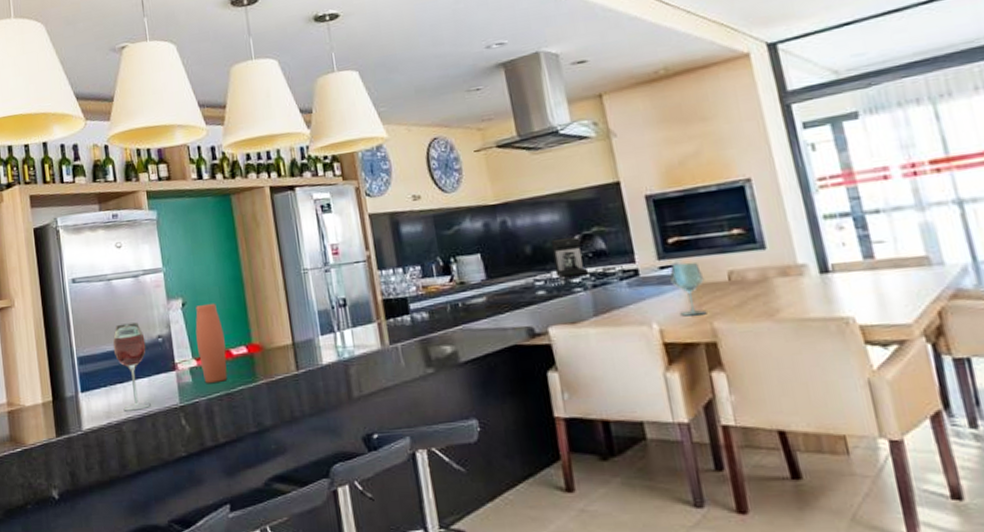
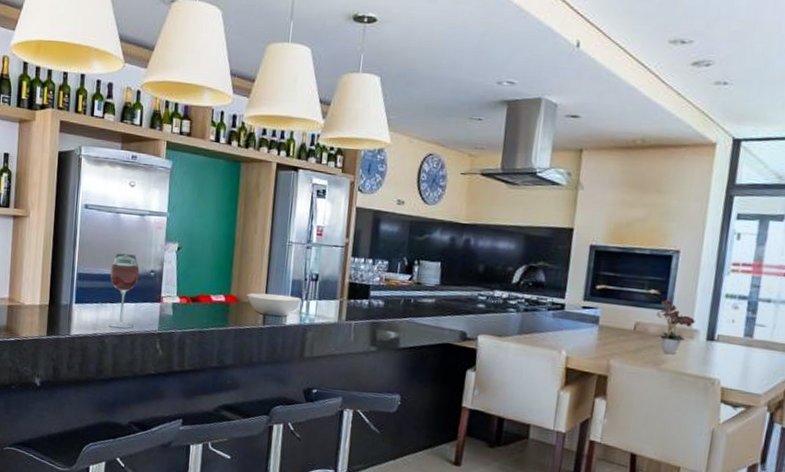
vase: present [195,303,228,384] -> none [182,252,209,322]
bowl: none [270,329,335,360] -> present [246,293,303,318]
coffee maker: present [550,237,588,277] -> none [497,265,526,299]
wine glass: present [670,263,707,317] -> none [587,307,615,352]
flower arrangement: none [749,236,799,301] -> present [656,299,696,355]

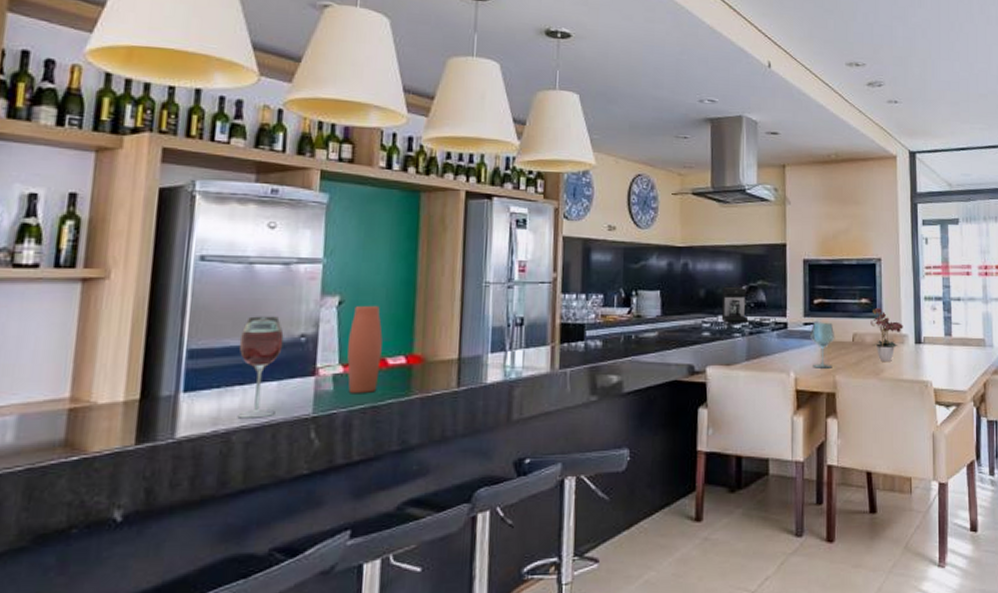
vase: none [182,252,209,322] -> present [347,305,383,394]
bowl: present [246,293,303,318] -> none [434,347,506,376]
coffee maker: none [497,265,526,299] -> present [721,286,747,322]
wine glass: none [587,307,615,352] -> present [810,323,835,368]

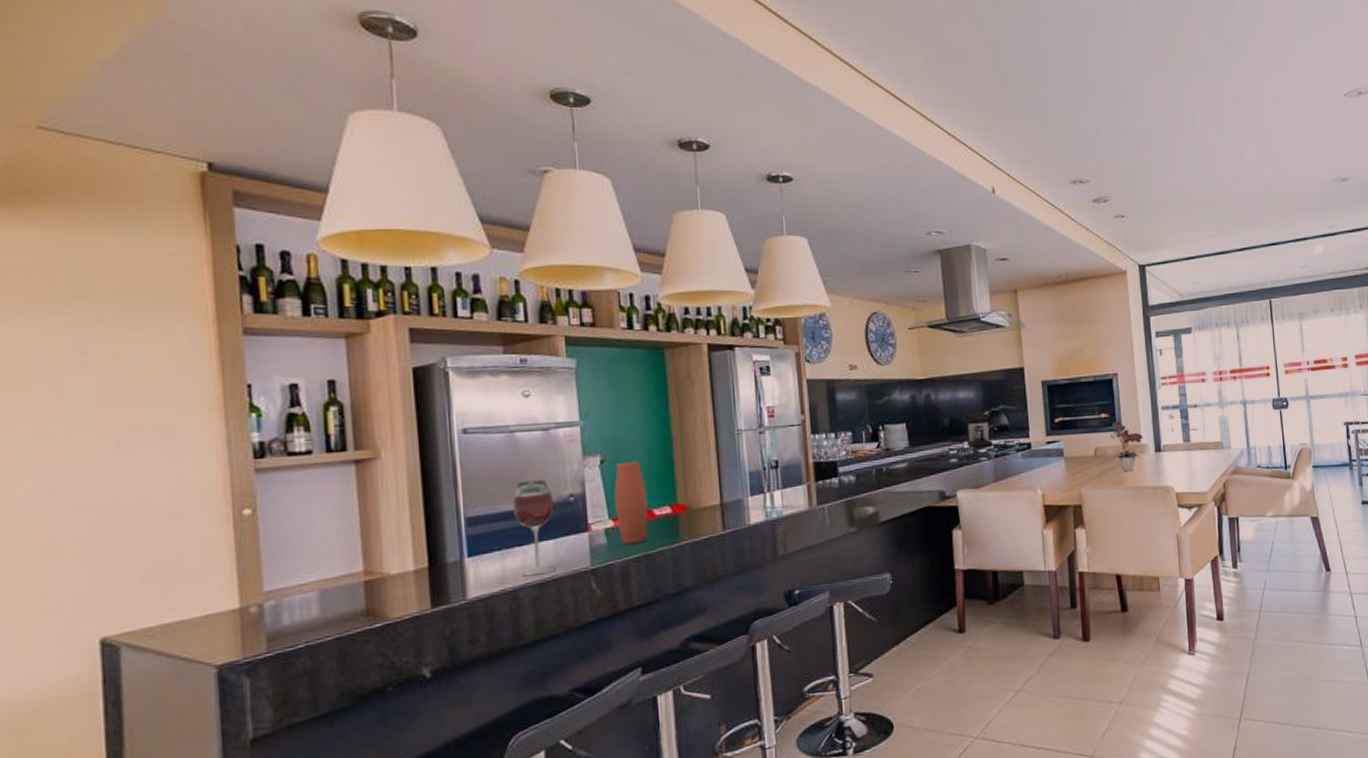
wine glass: present [810,323,835,368] -> none [1054,440,1078,484]

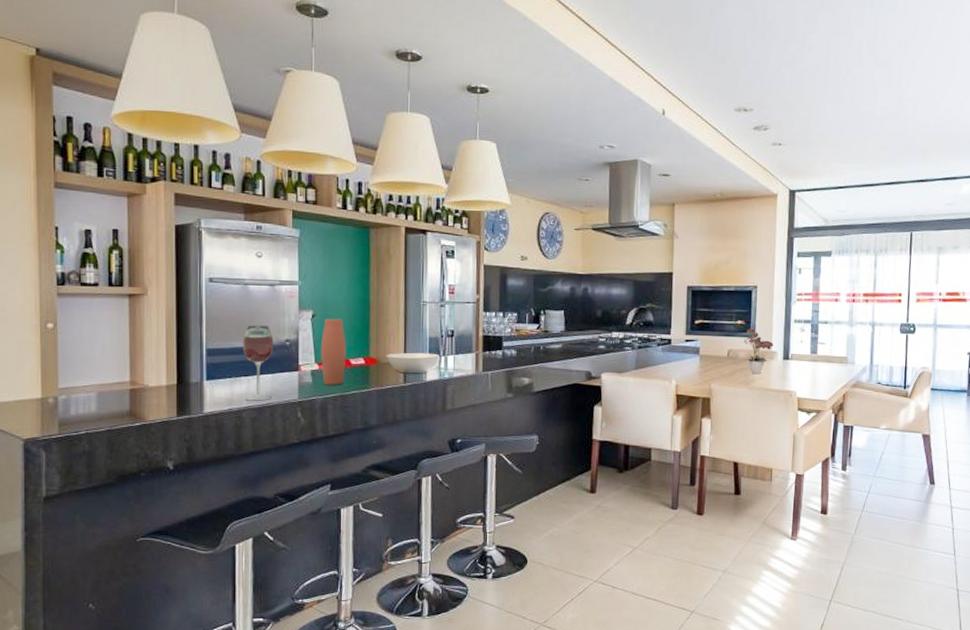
bowl: none [697,490,765,521] -> present [385,352,440,375]
coffee maker: present [965,412,992,448] -> none [615,308,637,338]

